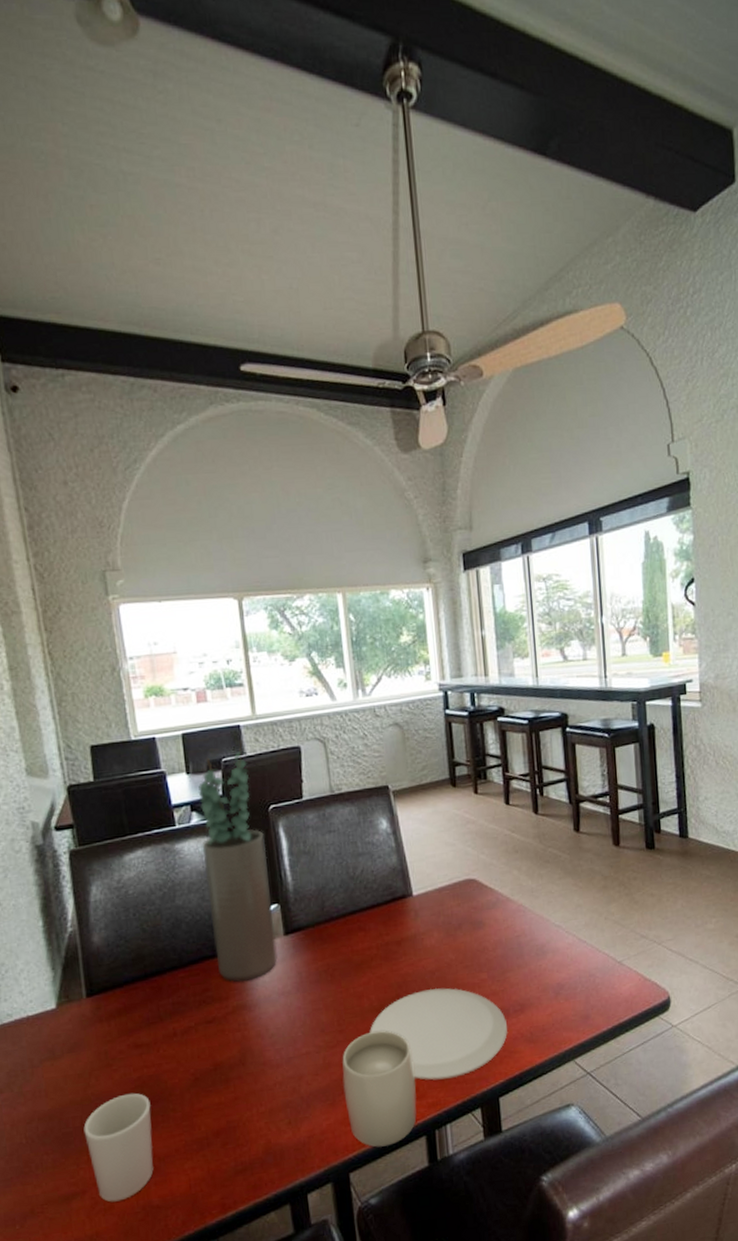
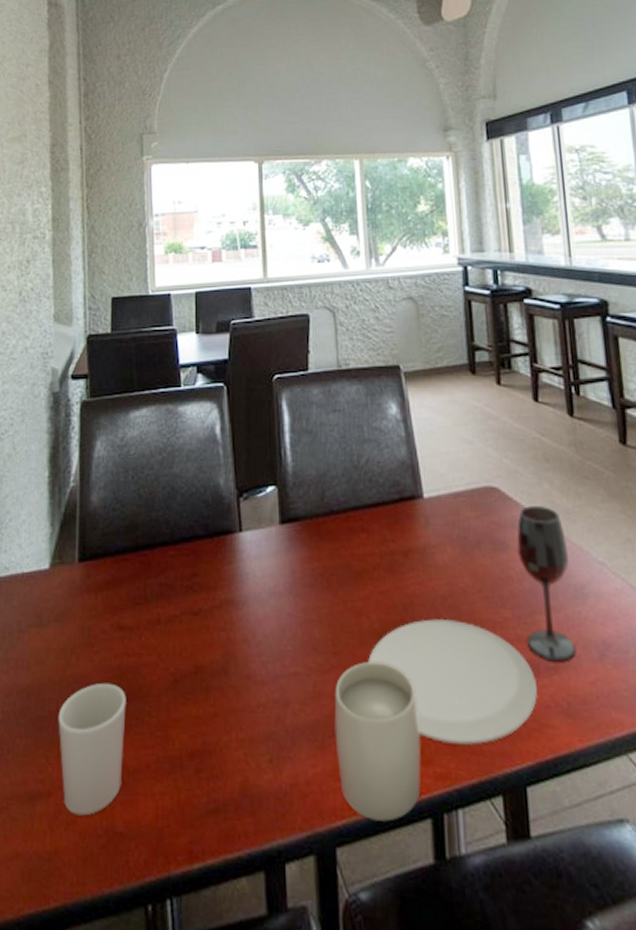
vase: present [198,739,278,982] -> none [204,302,271,573]
wine glass: none [491,889,537,1005] -> present [517,506,576,662]

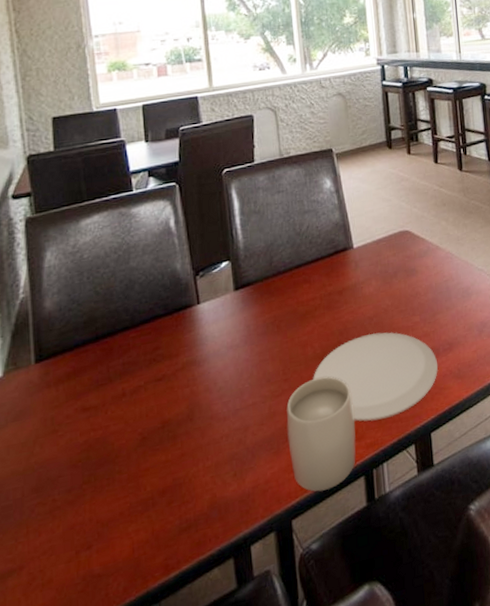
mug: present [58,682,126,816] -> none [24,457,97,576]
wine glass: present [517,506,576,662] -> none [423,238,464,344]

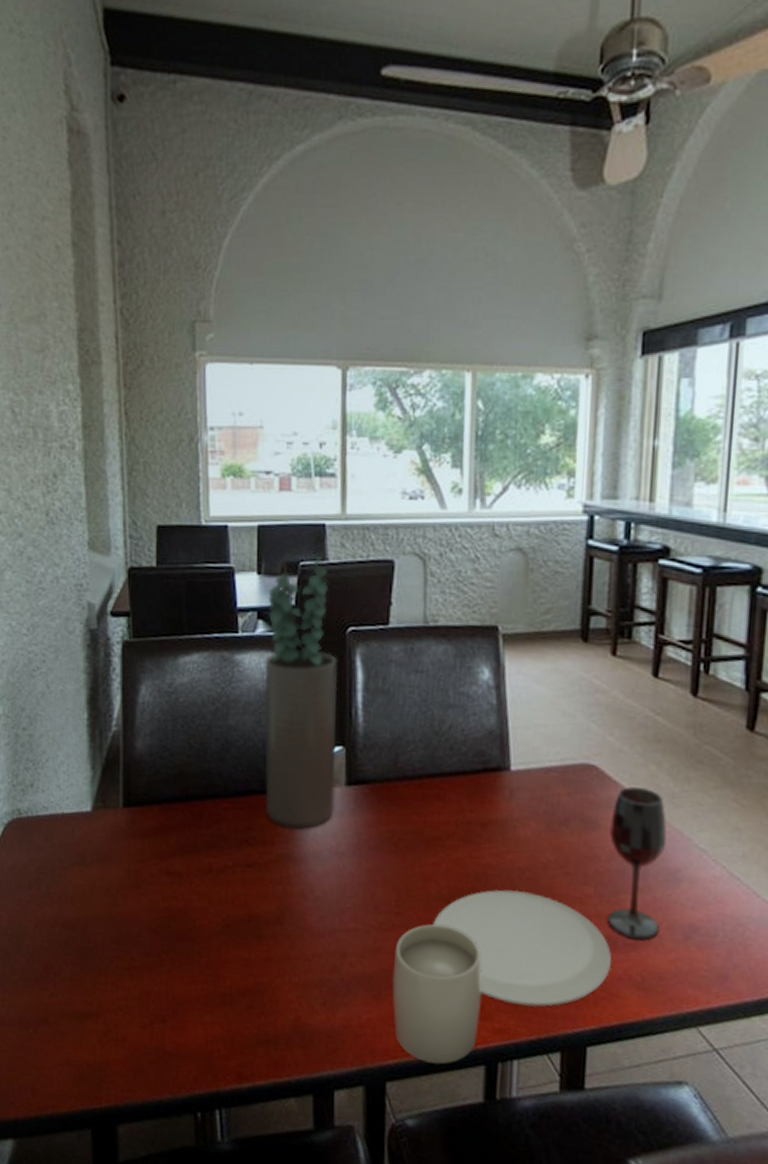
vase: none [155,109,227,339] -> present [264,541,338,830]
wine glass: none [423,238,464,344] -> present [608,787,667,940]

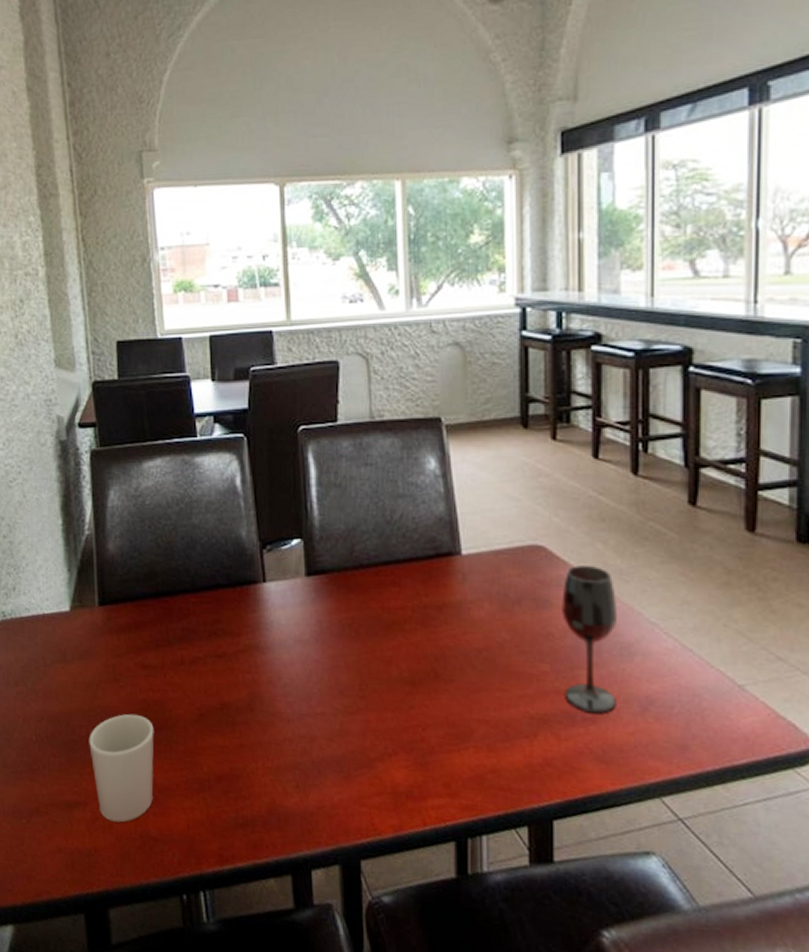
mug: none [105,922,176,1036] -> present [89,713,155,823]
vase: present [264,541,338,830] -> none [222,347,296,620]
mug: present [392,924,483,1065] -> none [360,705,448,842]
plate: present [433,889,612,1008] -> none [396,669,573,783]

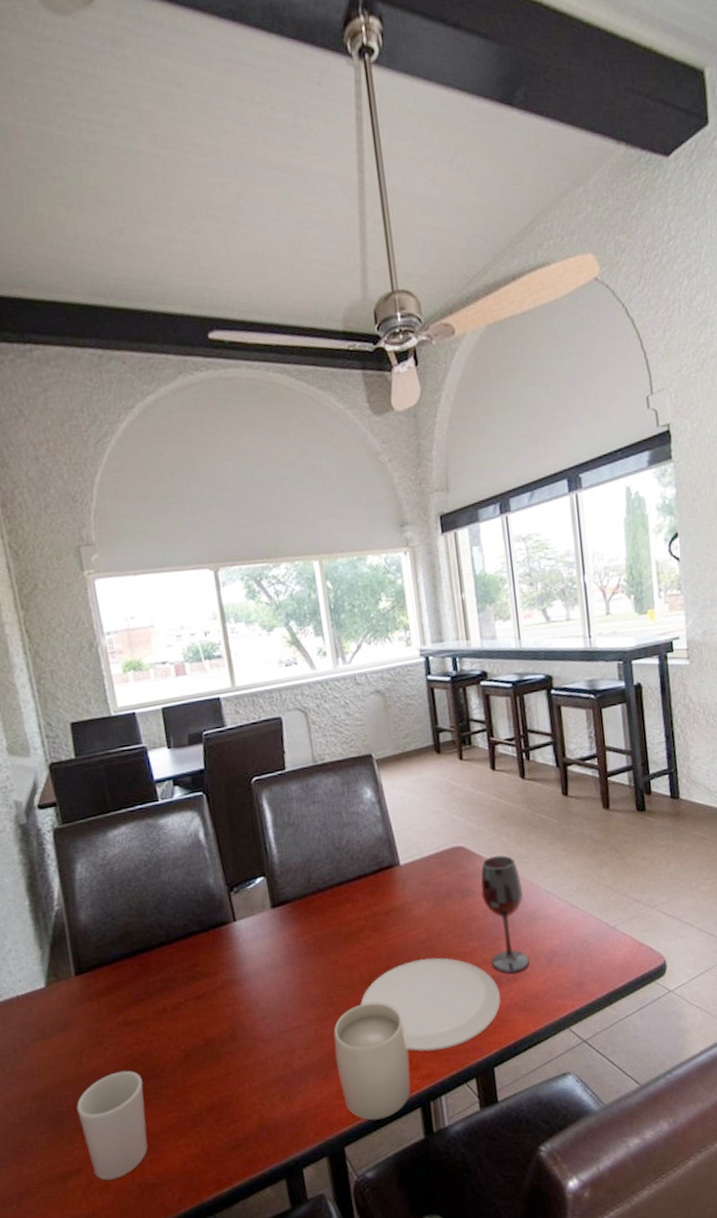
mug: none [360,705,448,842] -> present [333,1002,411,1120]
plate: none [396,669,573,783] -> present [360,957,501,1052]

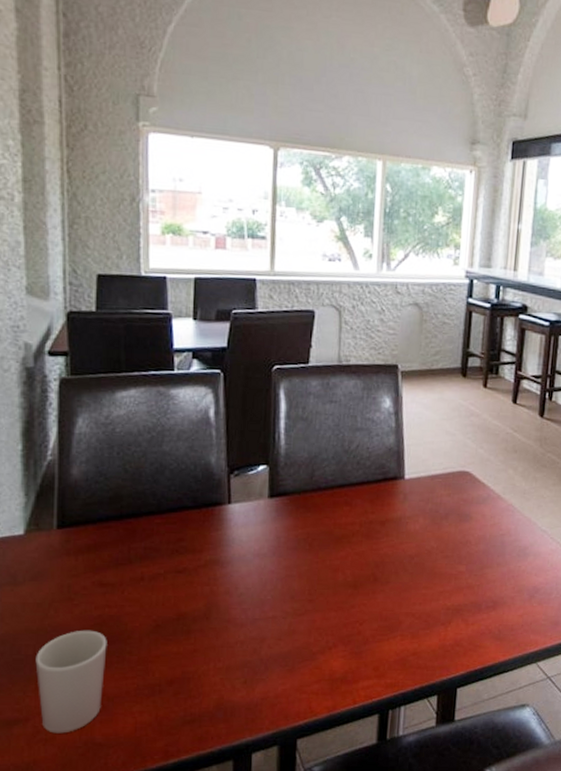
mug: present [333,1002,411,1120] -> none [304,605,379,719]
plate: present [360,957,501,1052] -> none [339,572,478,664]
wine glass: present [480,855,530,973] -> none [475,487,520,602]

